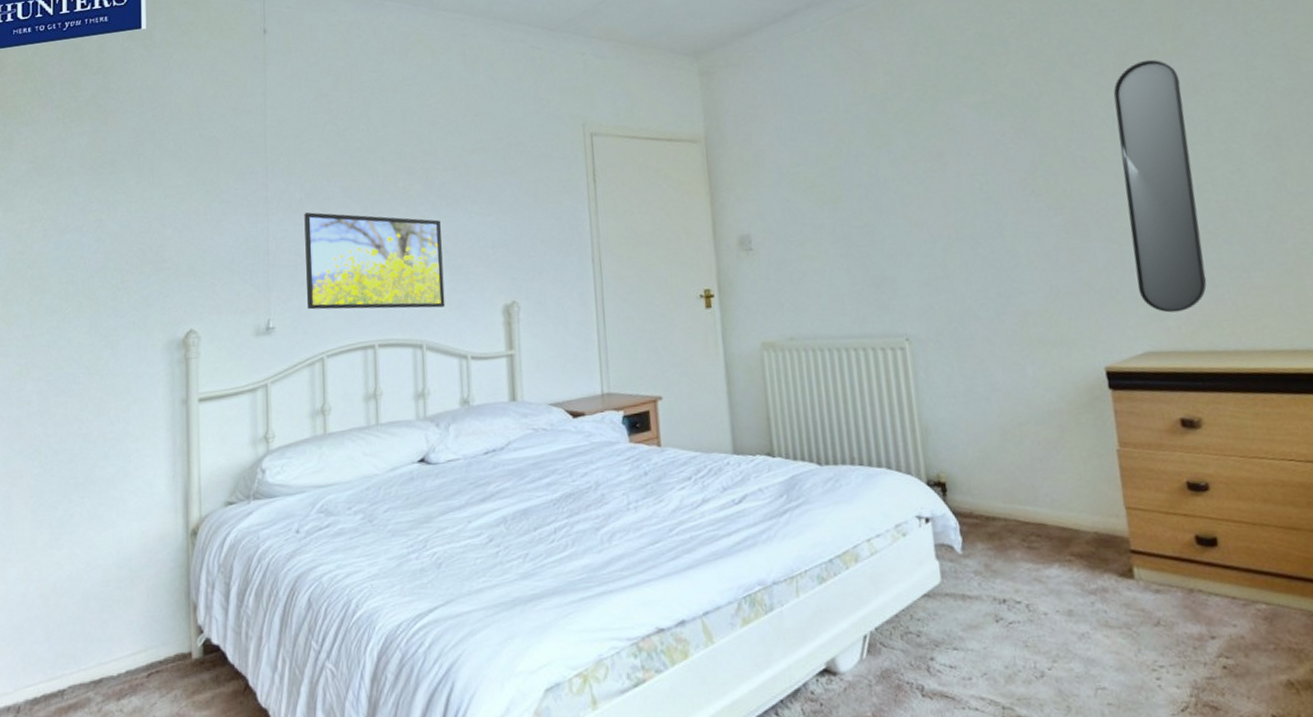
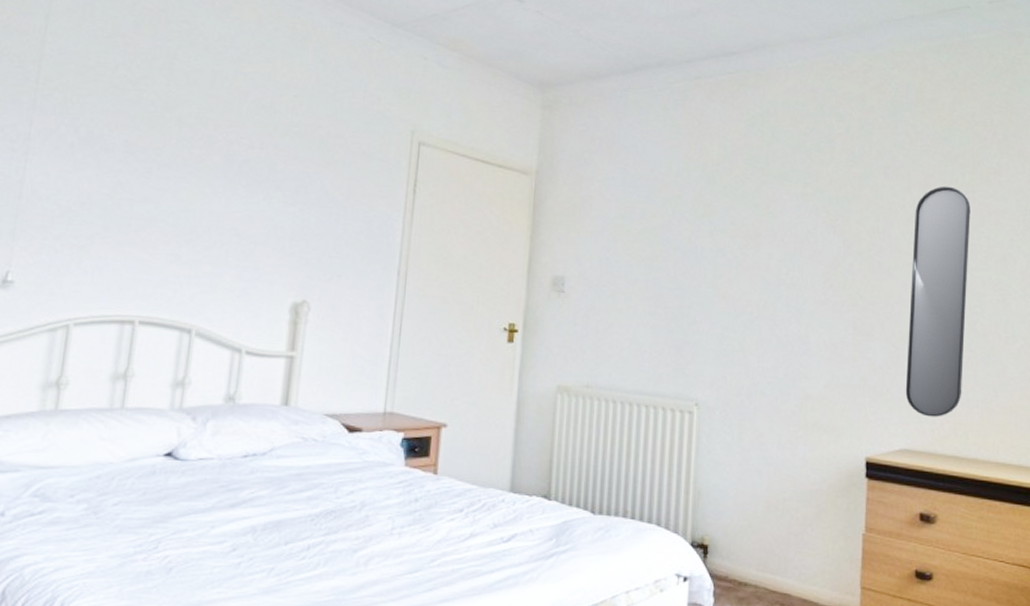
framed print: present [304,212,446,310] -> none [58,160,237,293]

